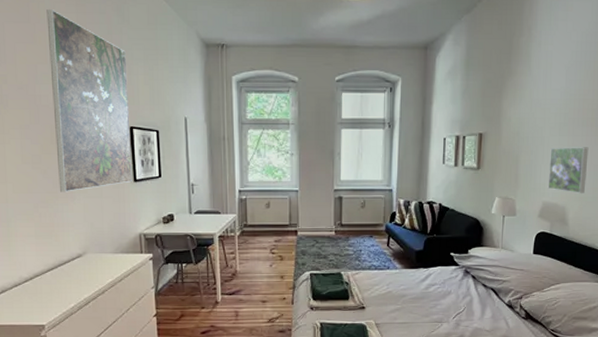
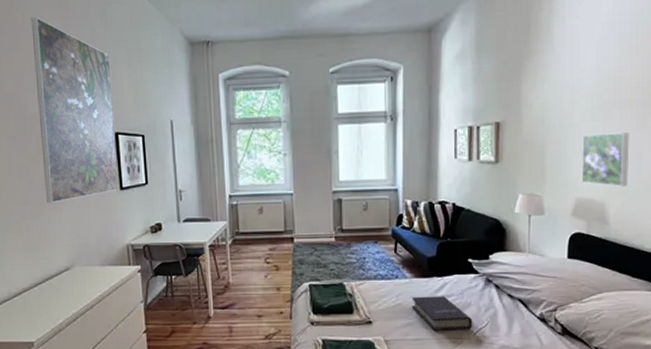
book: none [400,285,452,315] -> present [411,296,473,331]

